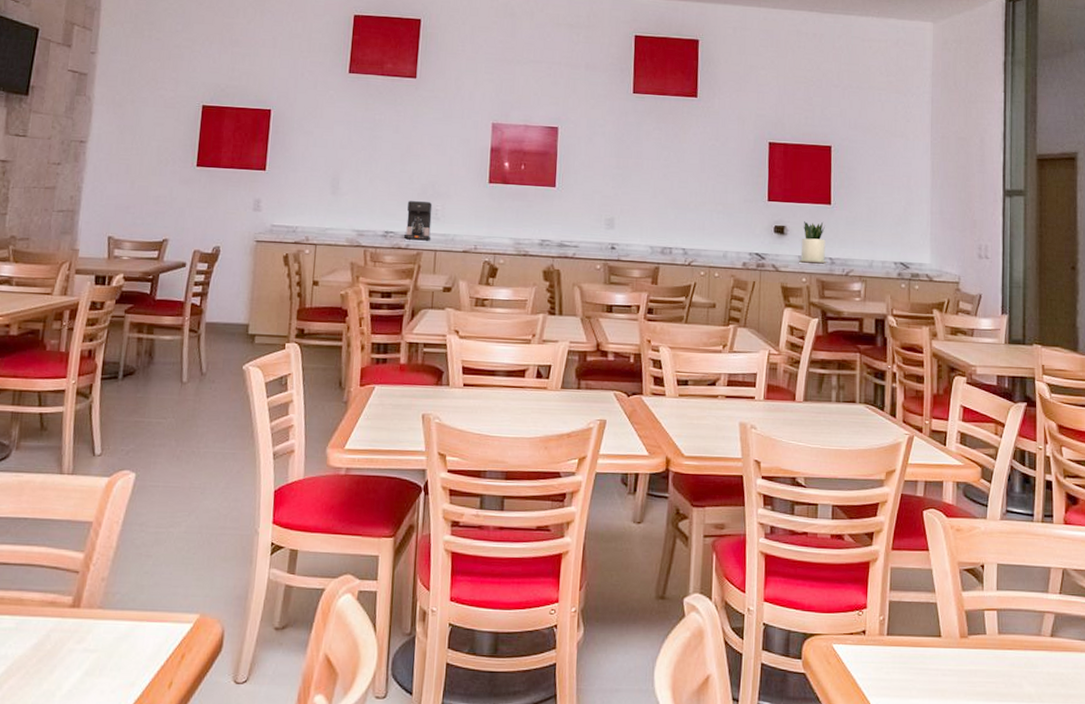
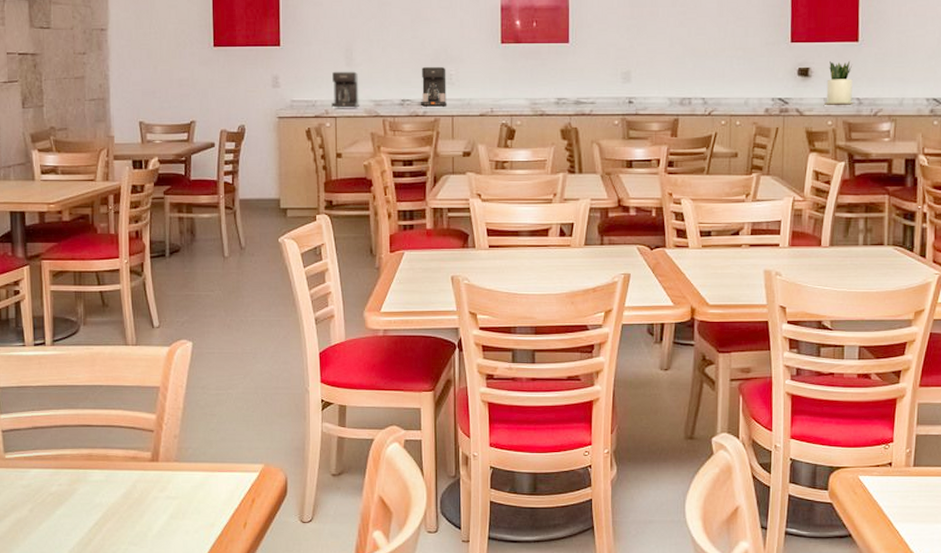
coffee maker: none [313,199,343,237] -> present [331,71,359,108]

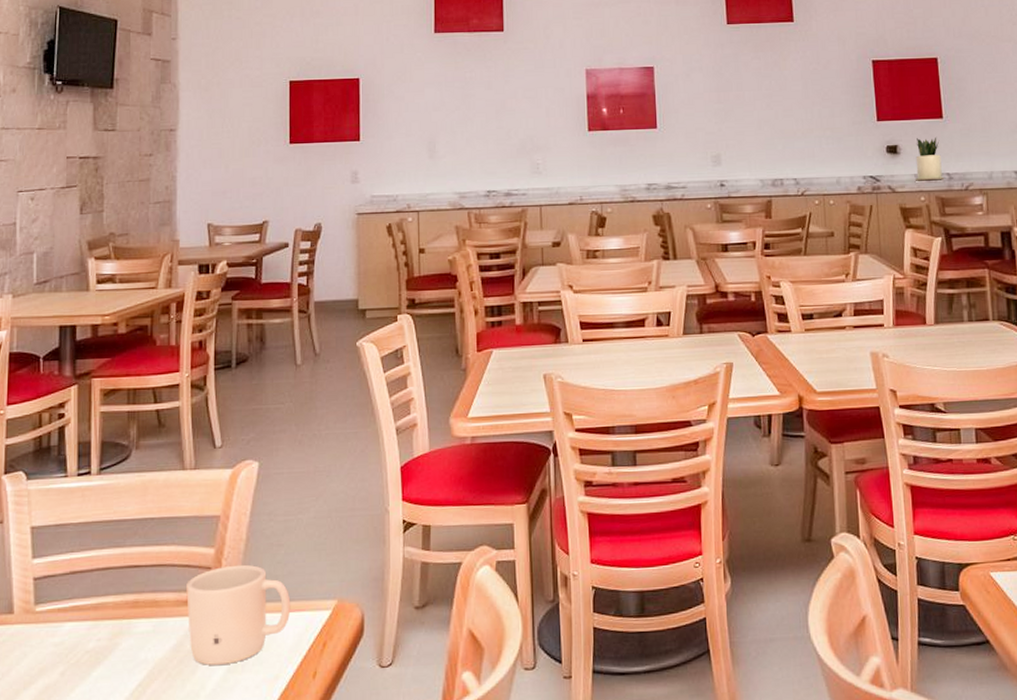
mug: none [133,429,224,512] -> present [186,564,291,665]
coffee maker: present [331,71,359,108] -> none [414,164,443,202]
coffee maker: present [421,67,448,108] -> none [507,157,535,199]

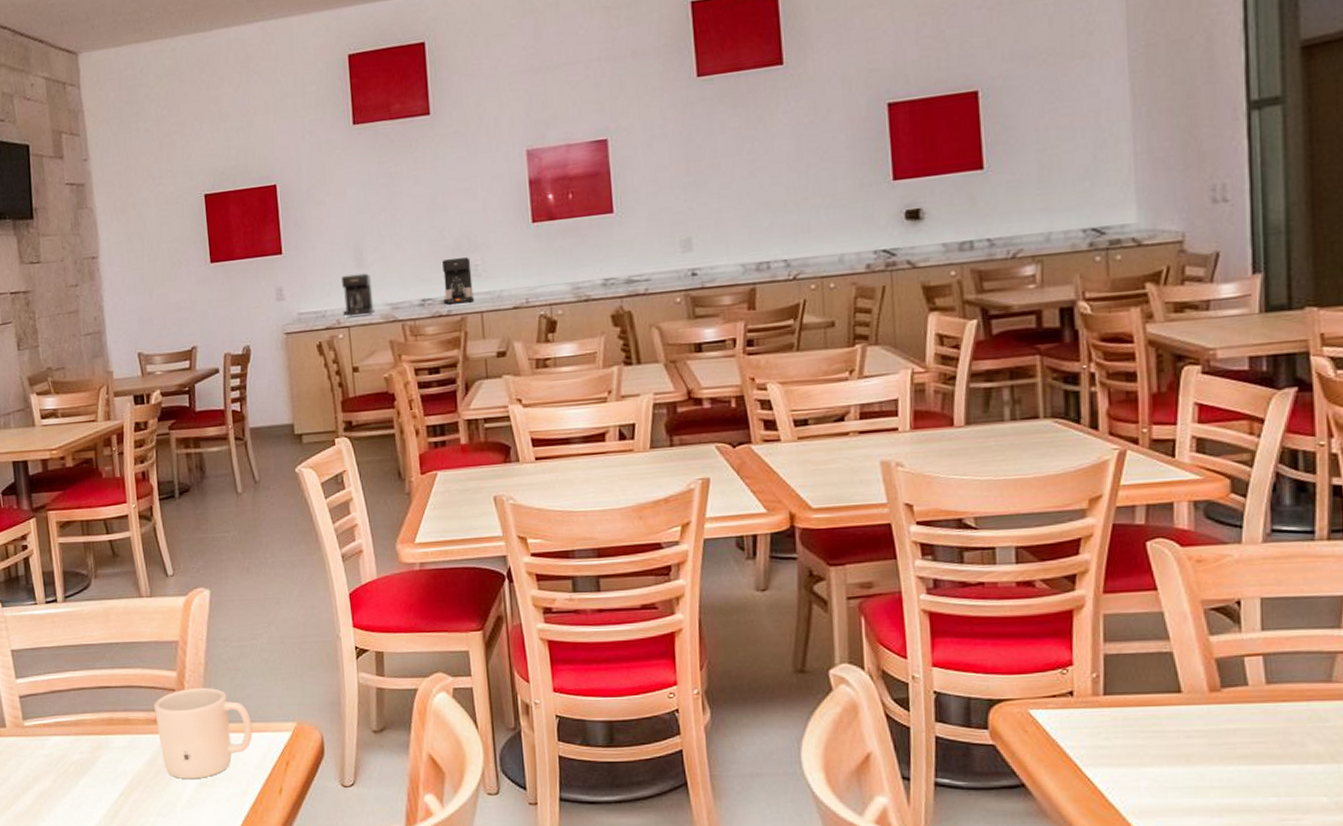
coffee maker: none [414,164,443,202] -> present [342,273,374,317]
coffee maker: none [507,157,535,199] -> present [442,257,475,306]
planter: present [914,136,945,182] -> none [942,193,984,253]

